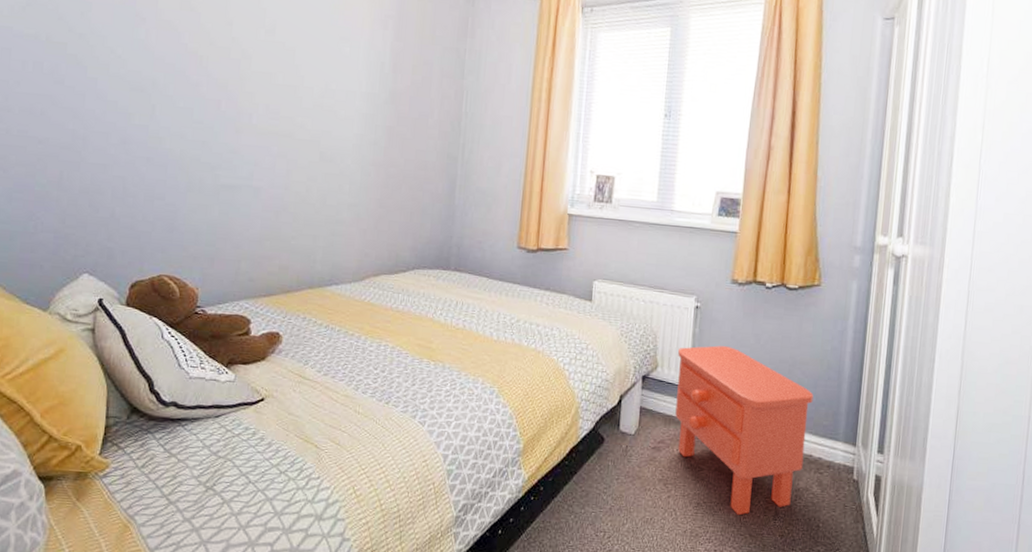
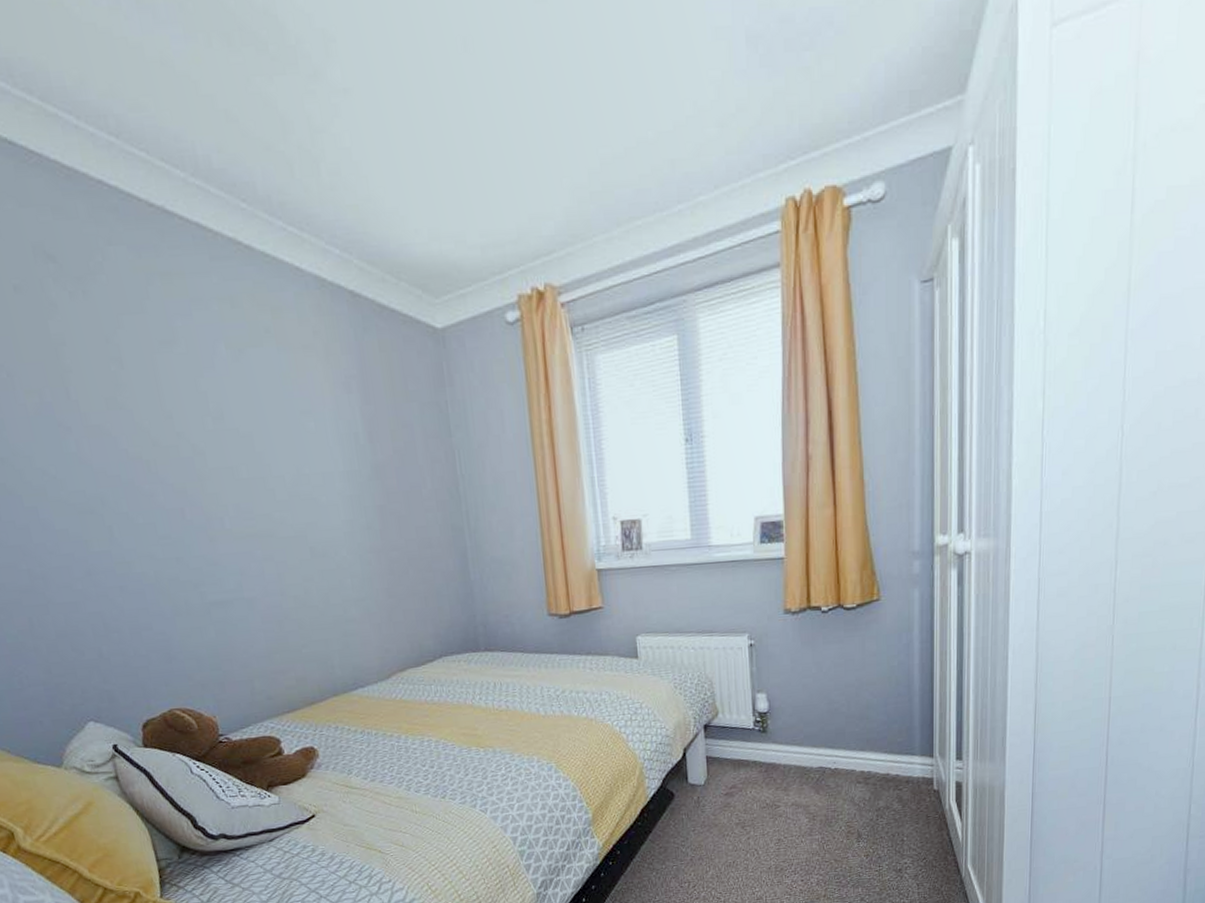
nightstand: present [675,345,814,516] -> none [738,680,884,844]

